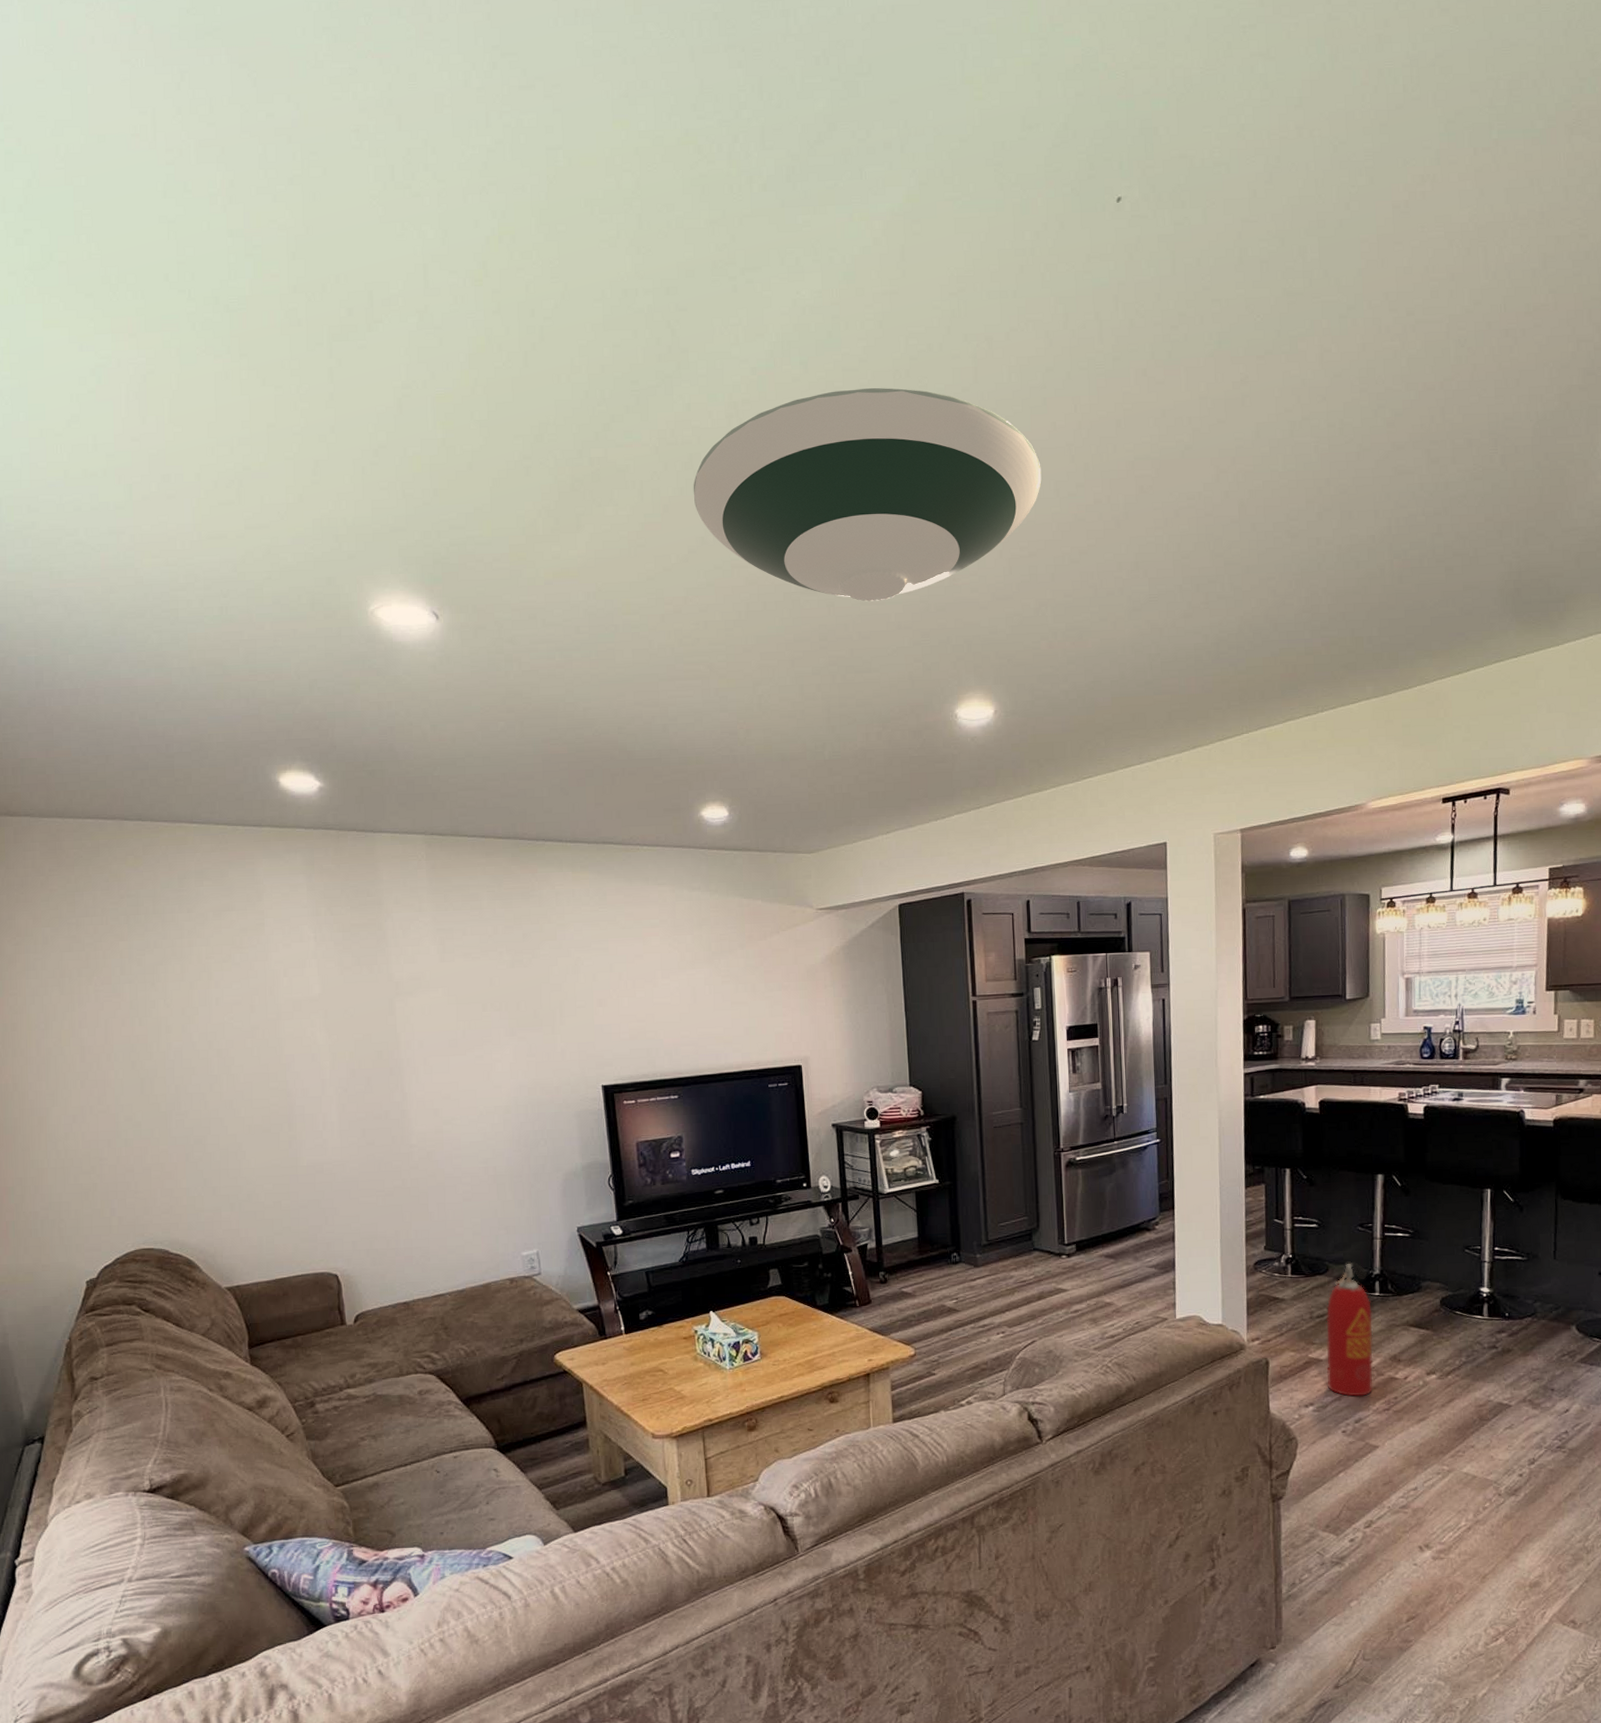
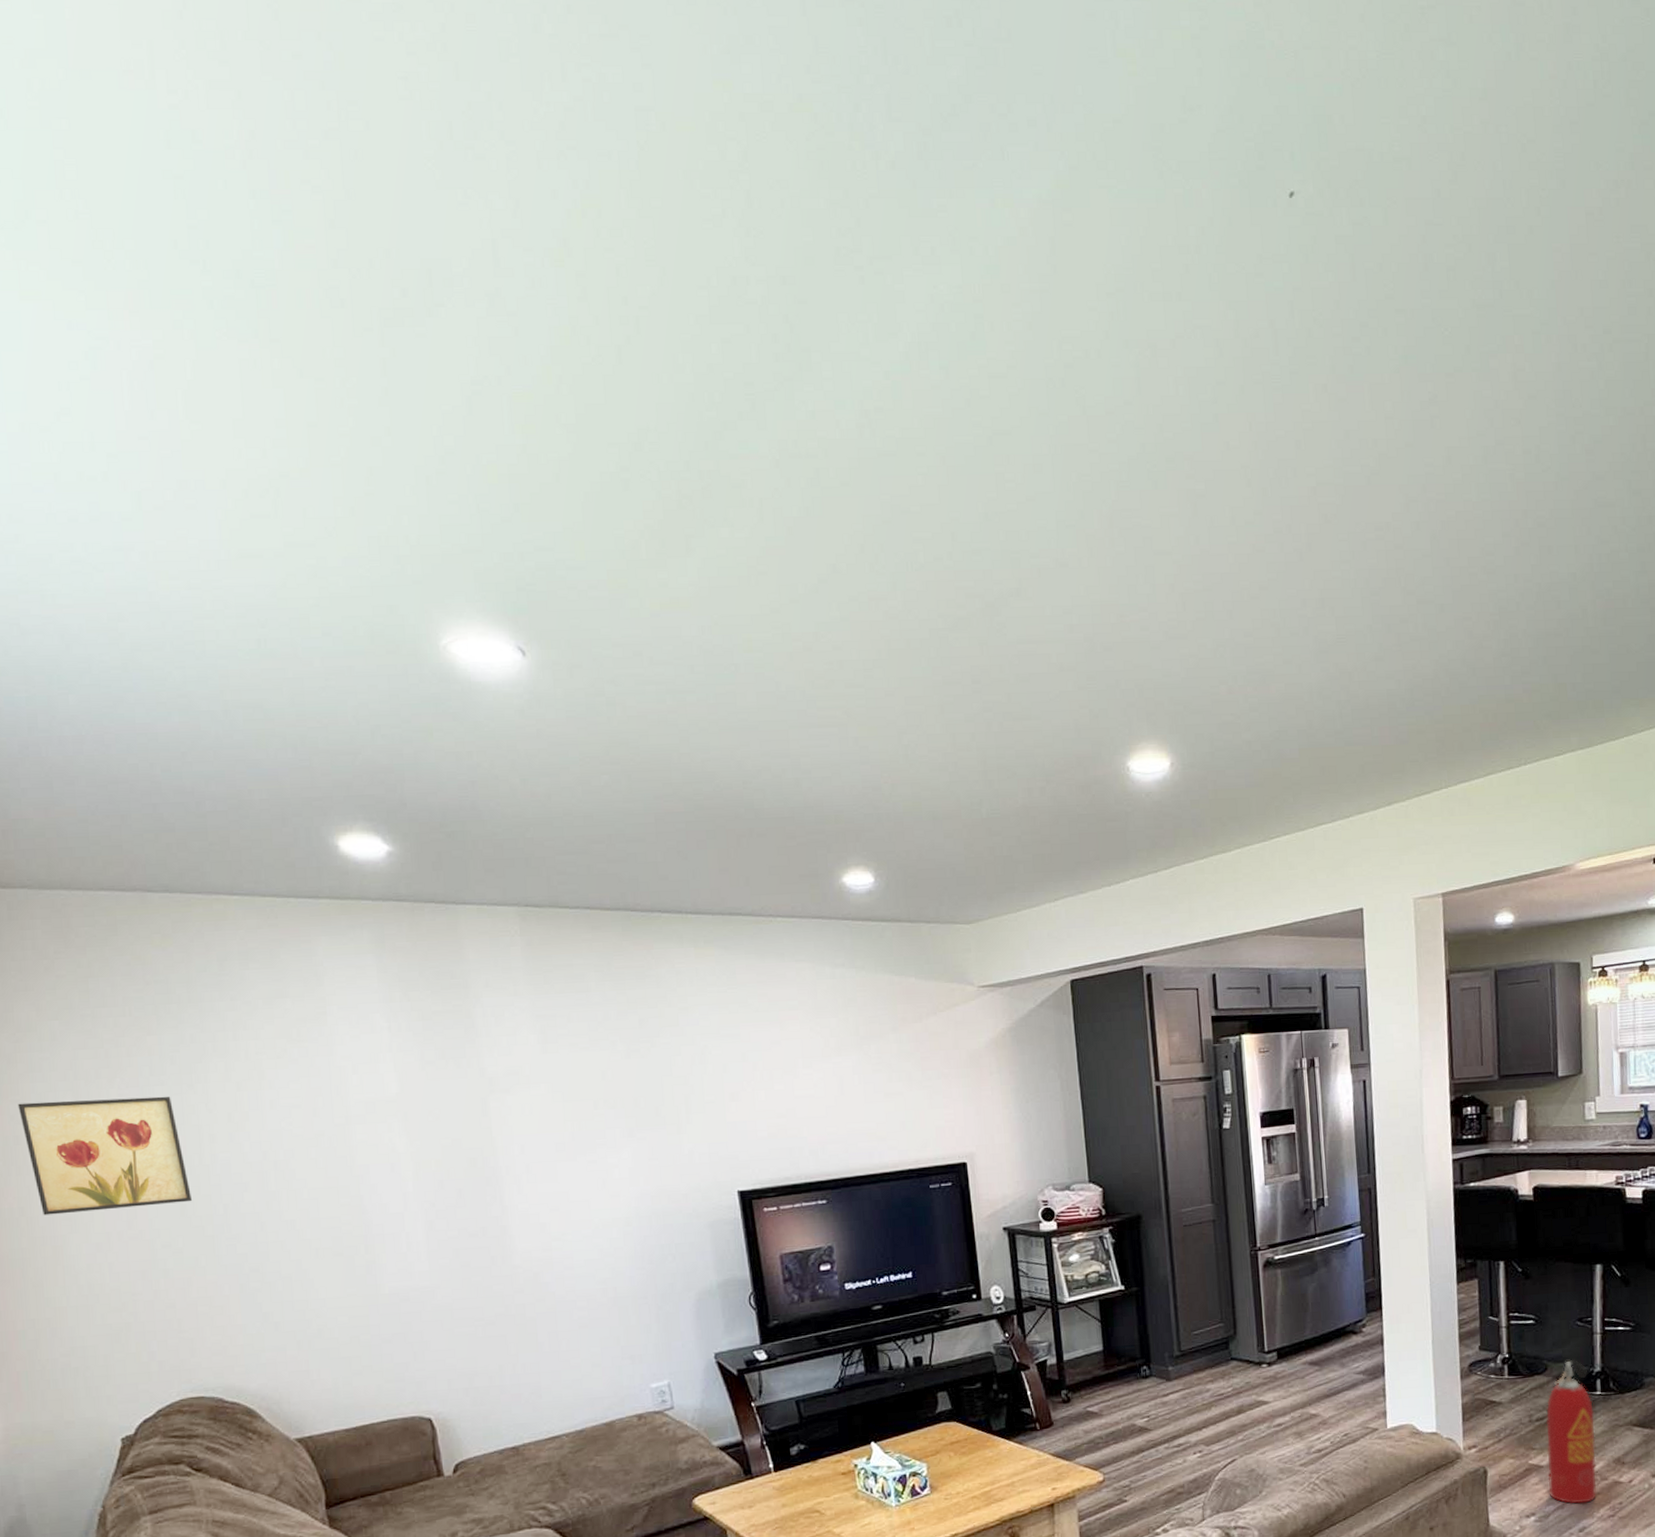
wall art: none [15,992,150,1091] -> present [17,1096,192,1216]
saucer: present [693,387,1042,602] -> none [821,397,1216,640]

